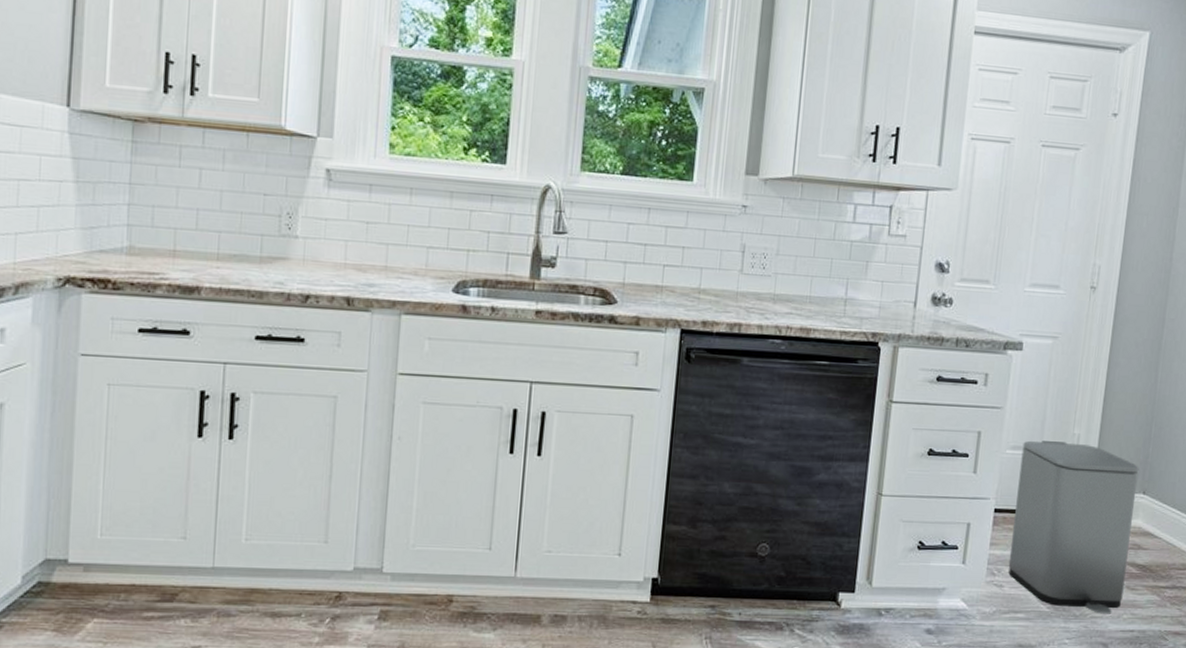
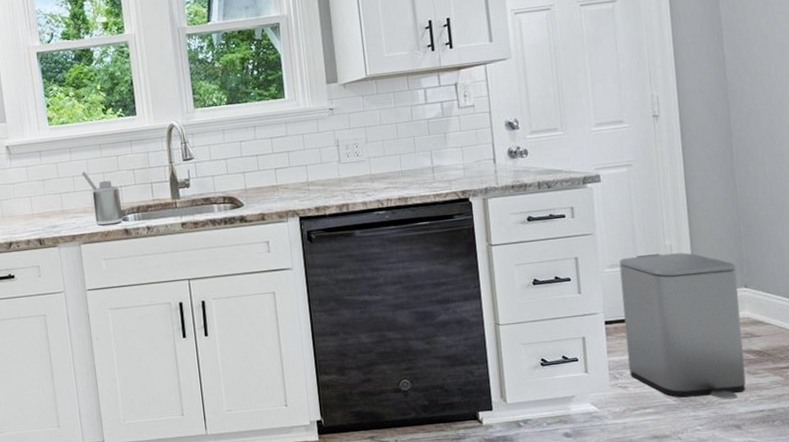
soap dispenser: none [420,221,467,297] -> present [81,171,124,226]

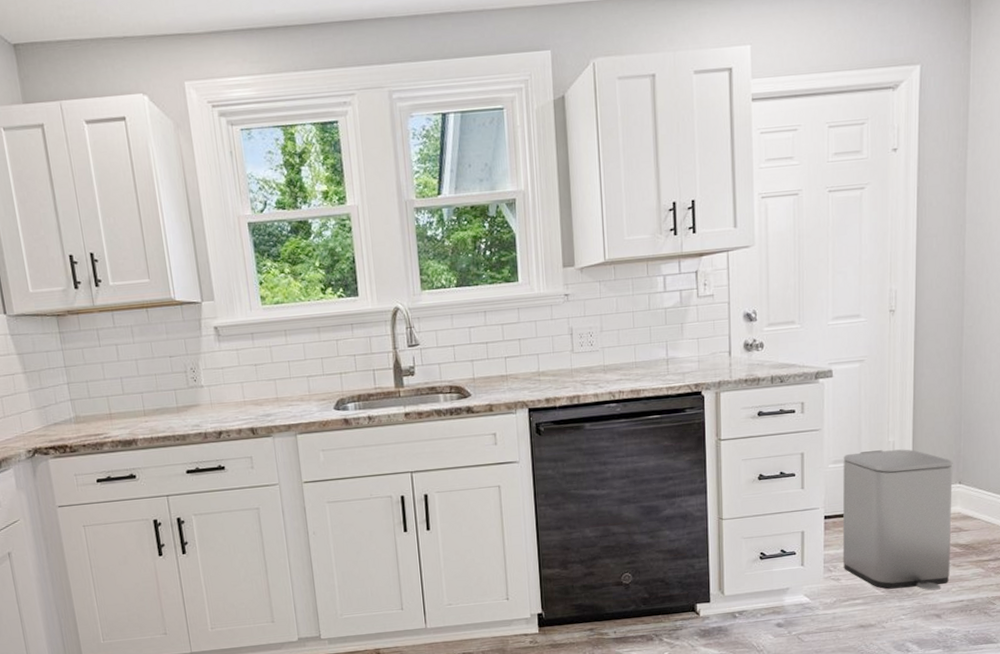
soap dispenser: present [81,171,124,226] -> none [298,355,343,415]

